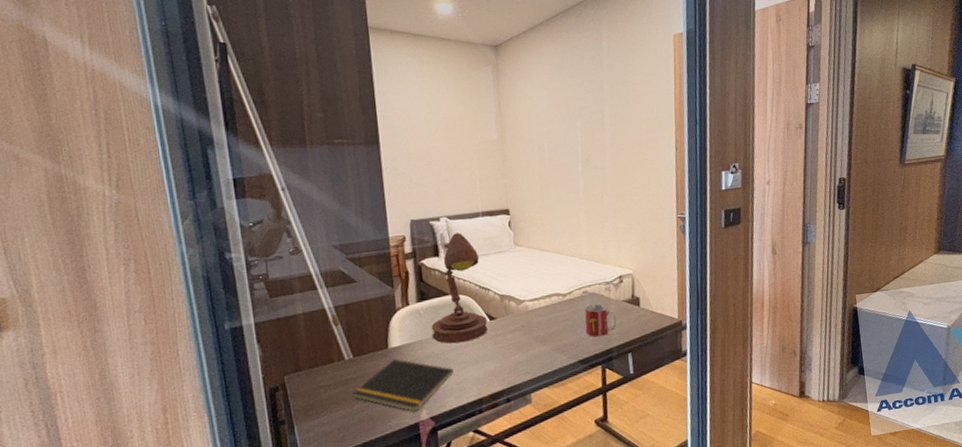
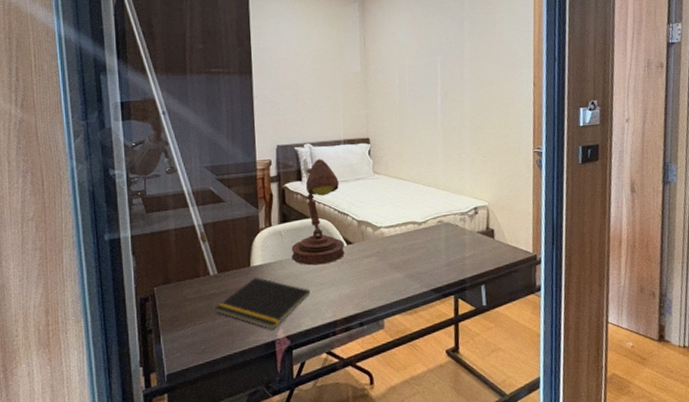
mug: present [584,304,617,337] -> none [439,234,471,267]

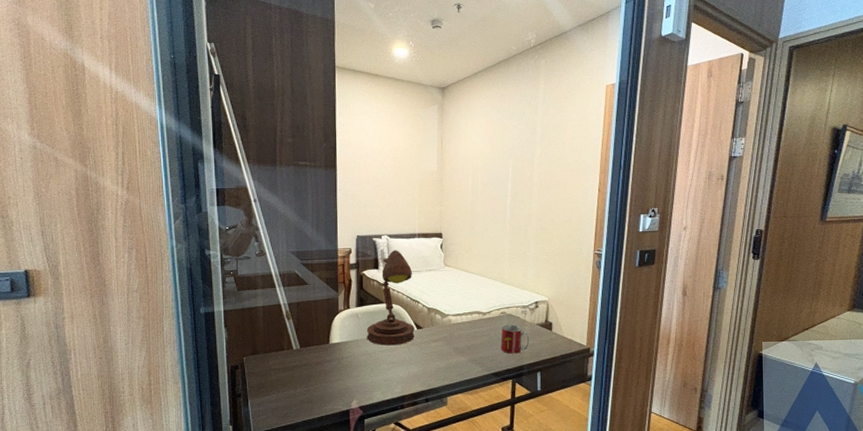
notepad: present [215,277,310,330] -> none [297,353,382,401]
mug: none [439,234,471,267] -> present [500,325,530,354]

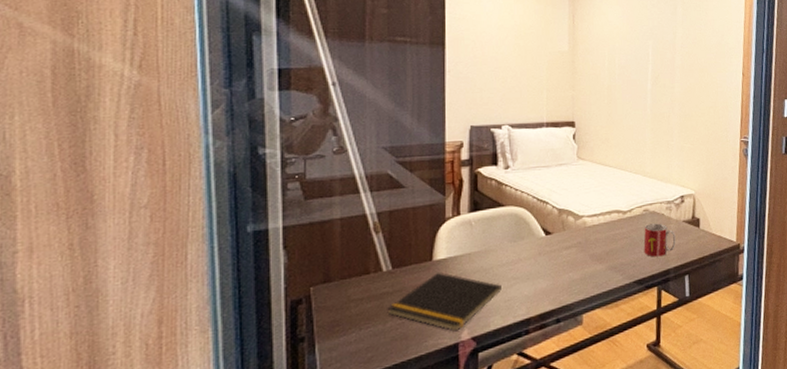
notepad: none [297,353,382,401] -> present [387,272,502,332]
desk lamp: present [366,250,415,346] -> none [482,142,543,259]

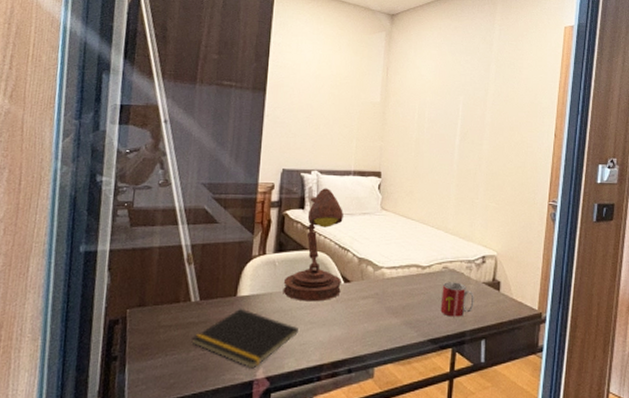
desk lamp: none [482,142,543,259] -> present [283,188,343,302]

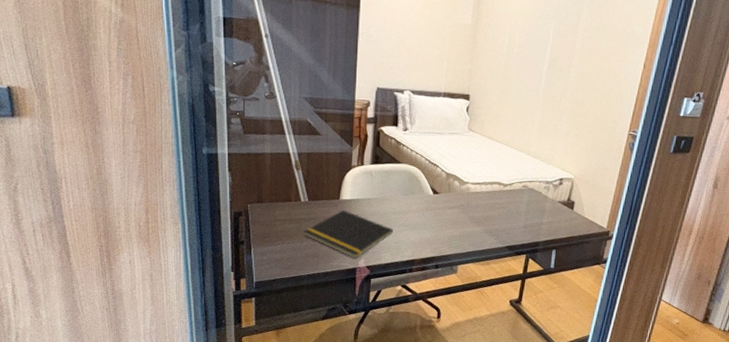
desk lamp: present [283,188,343,302] -> none [379,108,433,209]
mug: present [440,282,474,317] -> none [518,199,550,230]

